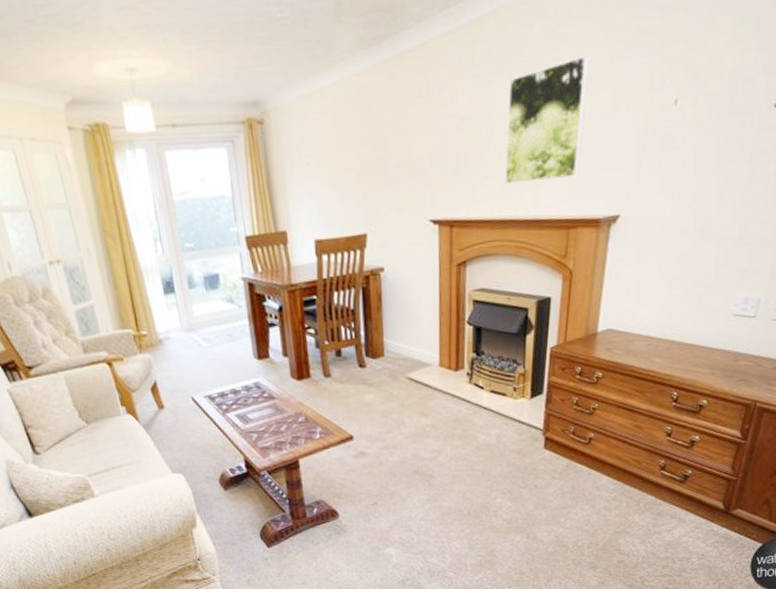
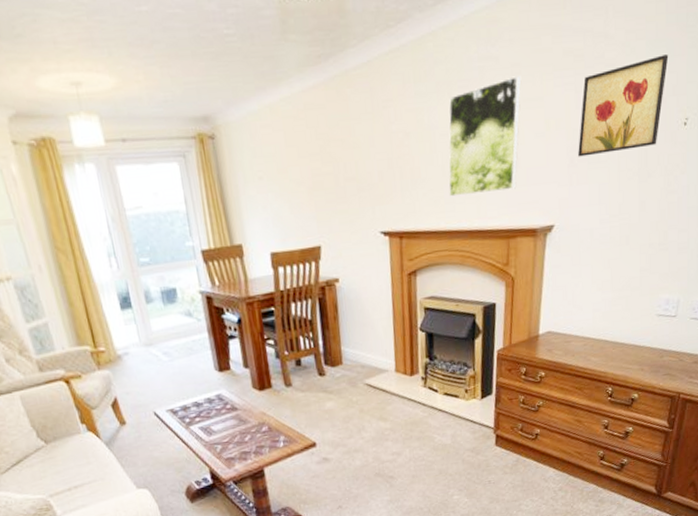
wall art: none [650,30,759,142] -> present [578,55,669,157]

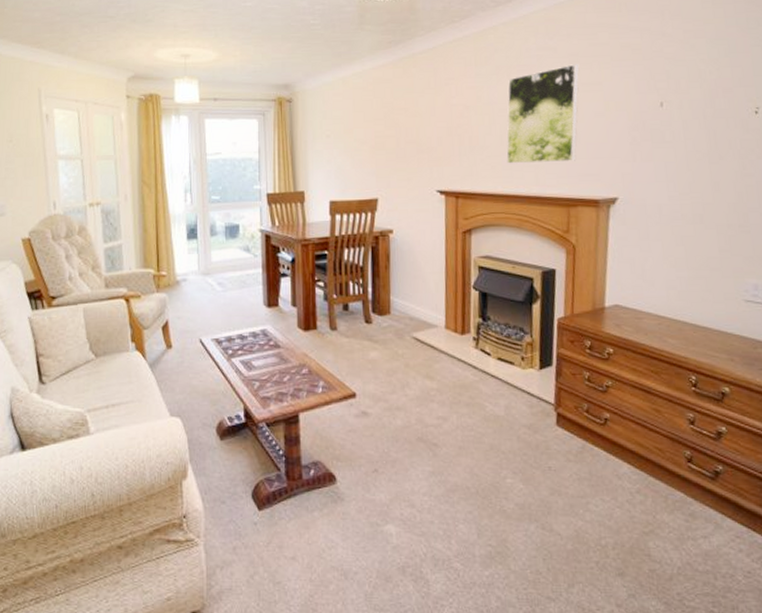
wall art: present [578,55,669,157] -> none [640,51,732,136]

